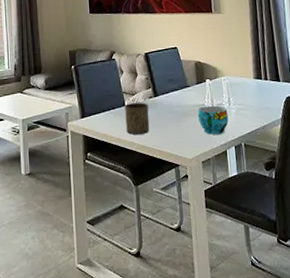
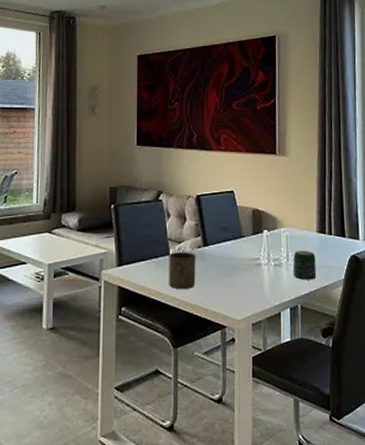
cup: present [197,105,229,135] -> none [251,260,285,294]
jar: none [234,95,257,121] -> present [293,251,317,280]

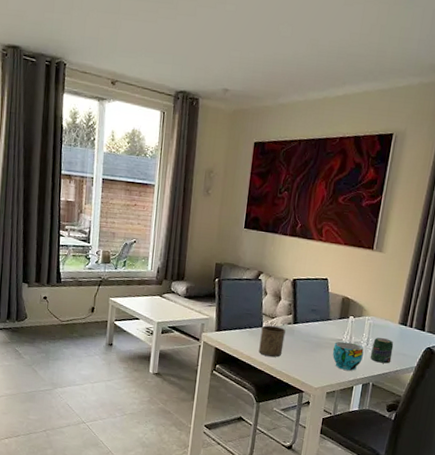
cup: none [251,260,285,294] -> present [332,341,364,371]

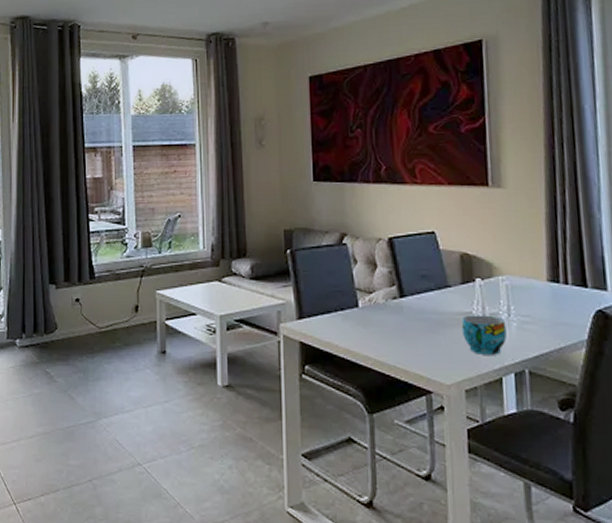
cup: present [259,325,286,357] -> none [358,304,392,346]
jar: present [370,337,394,364] -> none [516,304,549,340]

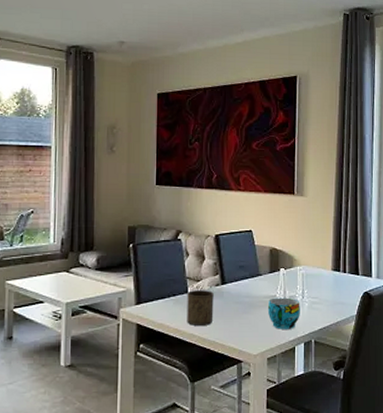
cup: none [358,304,392,346] -> present [187,290,214,326]

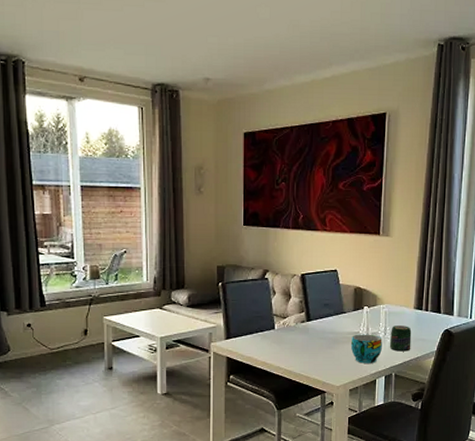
cup: present [187,290,214,326] -> none [274,327,299,359]
jar: none [307,288,330,316] -> present [389,326,412,352]

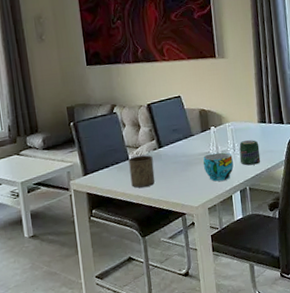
cup: none [274,327,299,359] -> present [128,155,155,188]

